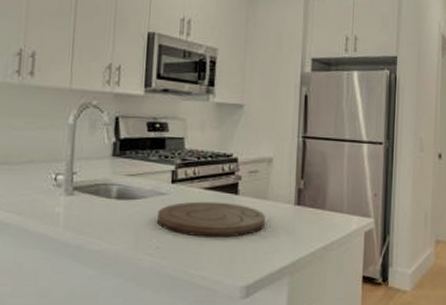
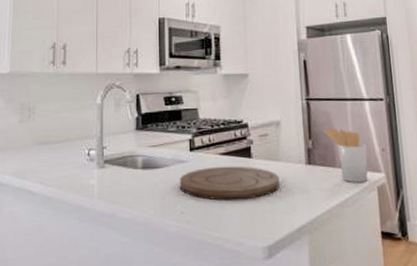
utensil holder: none [317,169,359,227] -> present [323,128,368,183]

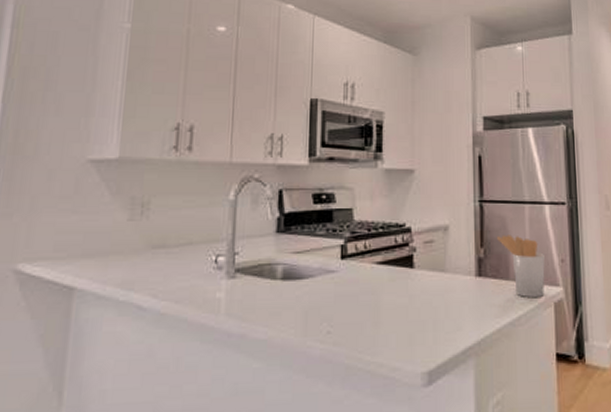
cutting board: present [180,166,280,201] -> none [327,277,445,318]

